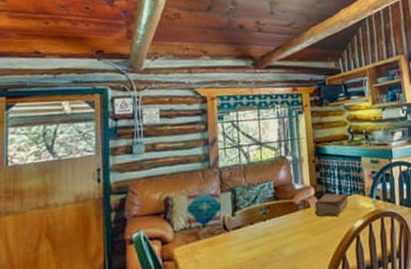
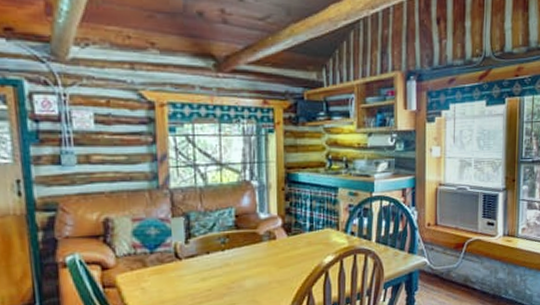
book: present [314,193,349,217] -> none [281,225,319,251]

